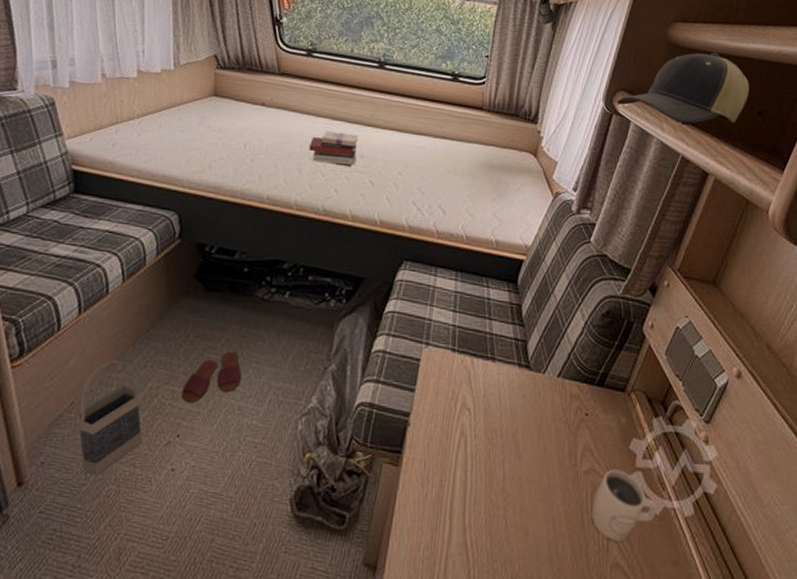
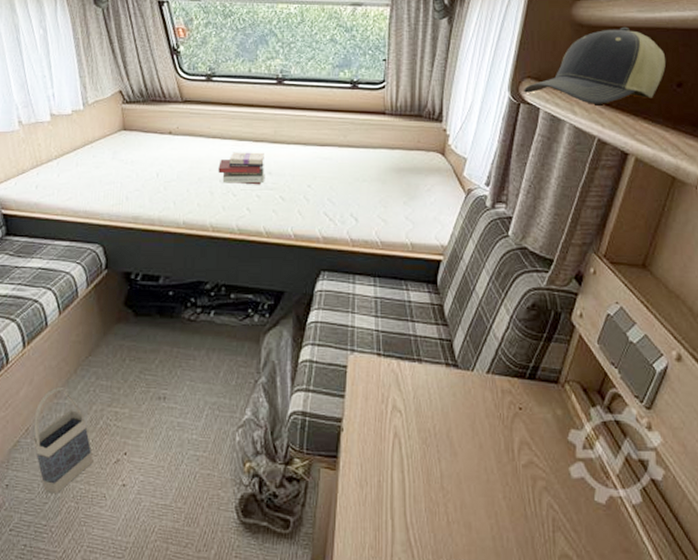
slippers: present [181,351,242,403] -> none [124,371,177,422]
mug: present [590,469,658,542] -> none [533,461,604,532]

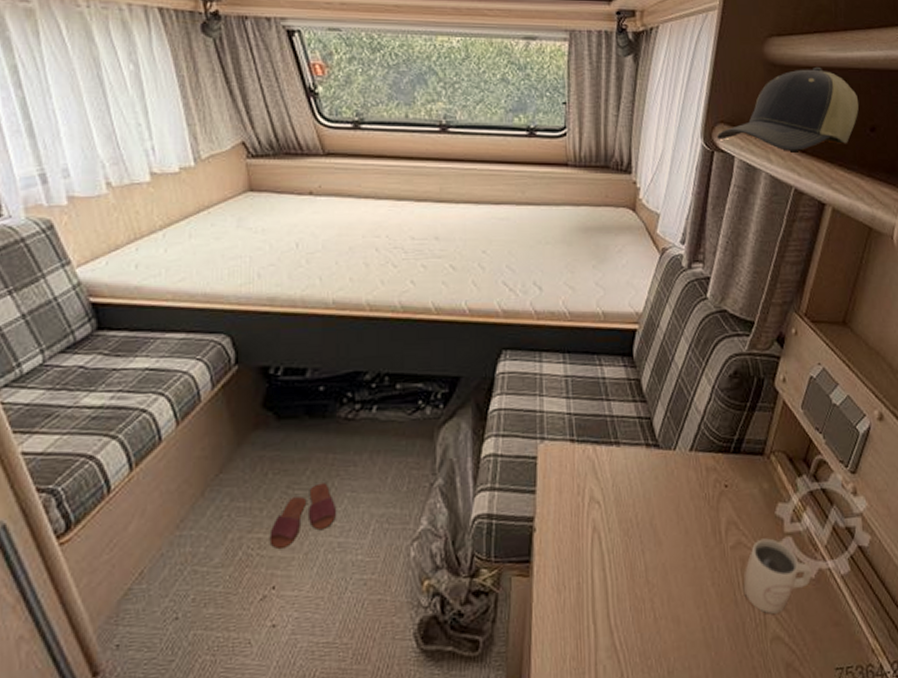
bag: present [32,386,93,493] -> none [149,514,232,648]
slippers: none [124,371,177,422] -> present [269,483,336,549]
books: present [218,152,265,184] -> none [373,213,431,252]
mug: none [533,461,604,532] -> present [743,538,813,614]

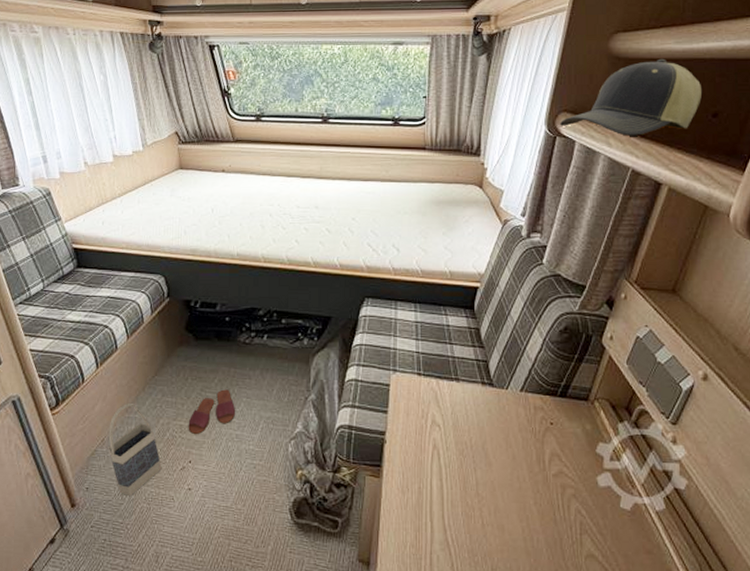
bag: none [149,514,232,648] -> present [108,402,162,496]
mug: present [743,538,813,614] -> none [562,471,629,535]

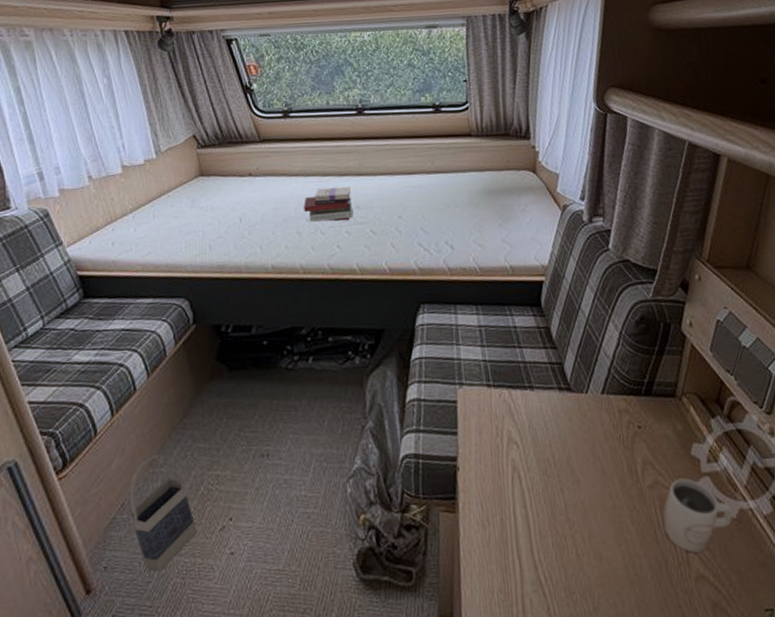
slippers: present [188,389,235,434] -> none [226,426,281,484]
books: none [268,188,312,217] -> present [304,186,354,222]
baseball cap: present [560,58,703,136] -> none [609,27,748,108]
mug: none [562,471,629,535] -> present [663,478,734,553]

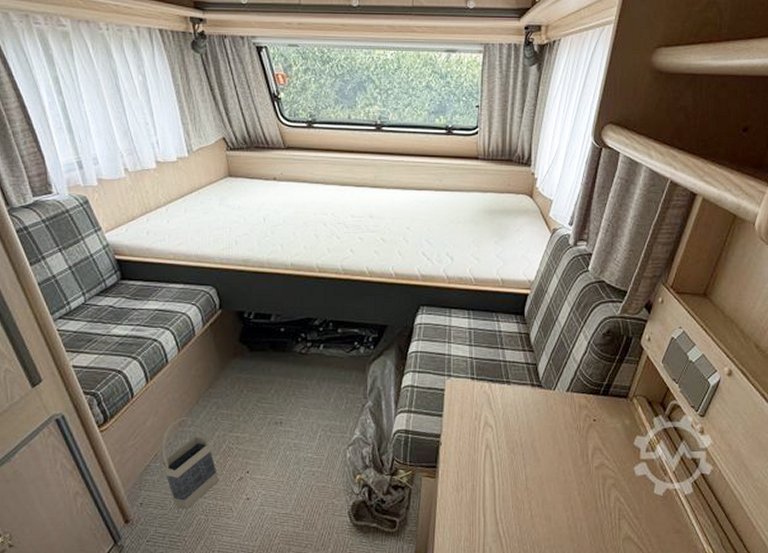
books: present [304,186,354,222] -> none [322,196,367,227]
mug: present [663,478,734,553] -> none [603,462,662,520]

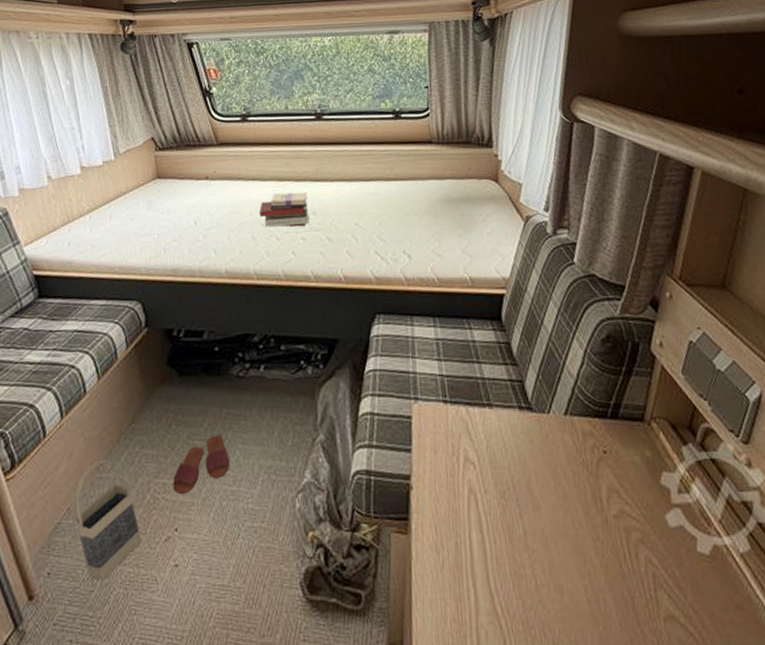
slippers: none [245,399,292,445] -> present [173,435,229,494]
books: none [322,196,367,227] -> present [259,192,310,227]

